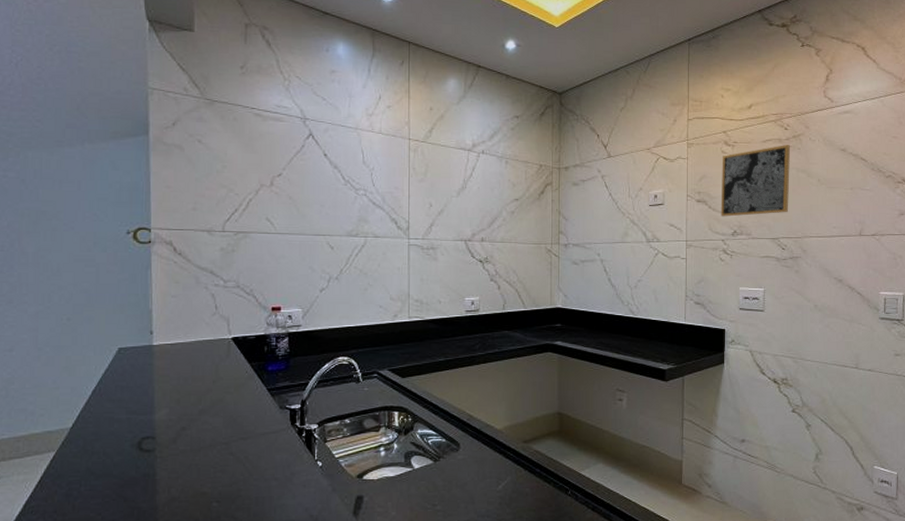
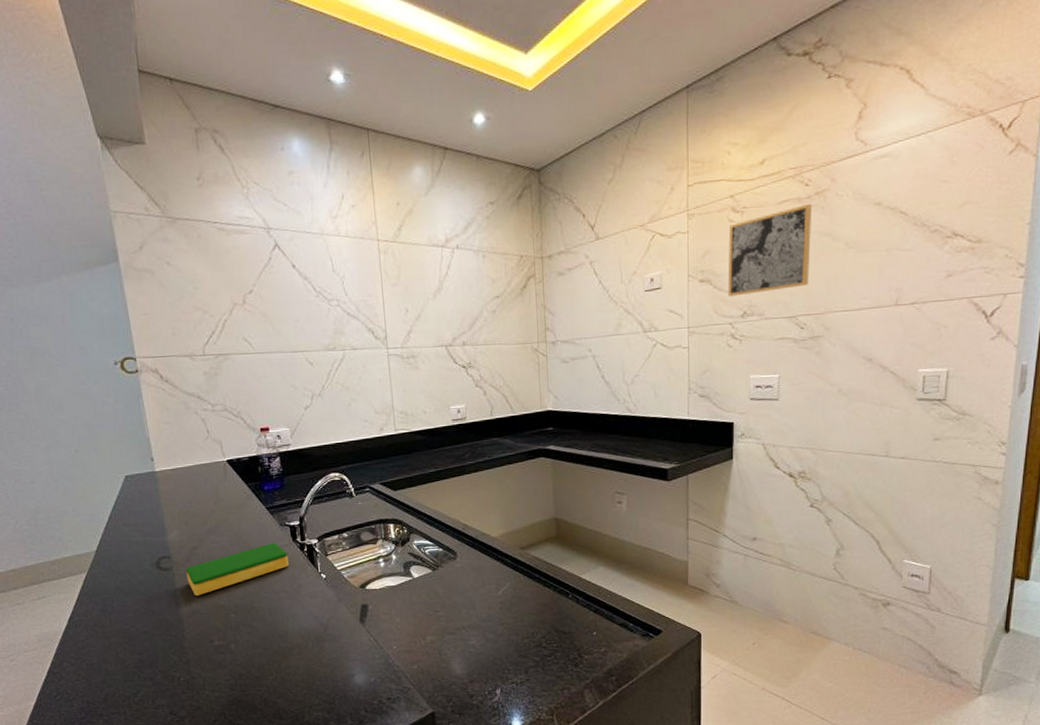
dish sponge: none [169,426,284,482] -> present [186,543,289,596]

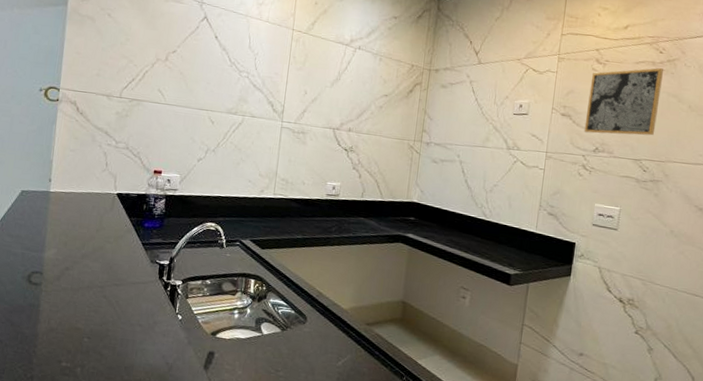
dish sponge: present [186,543,289,596] -> none [52,277,152,315]

